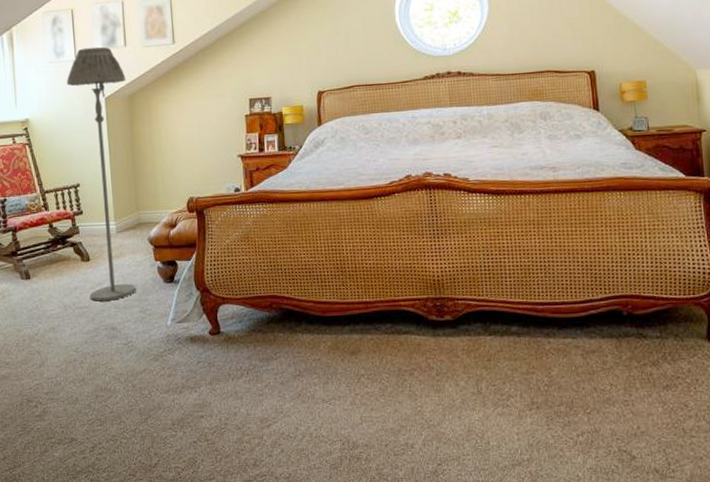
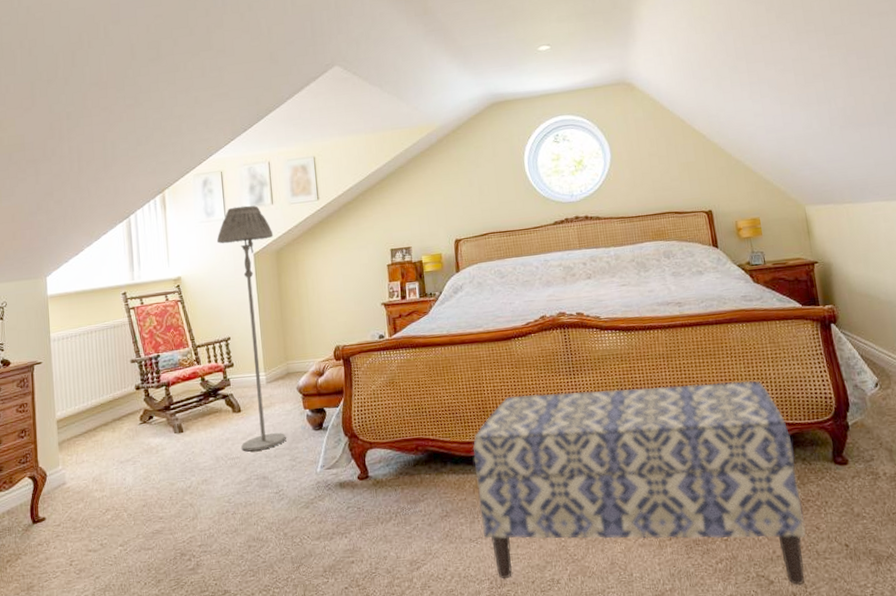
bench: none [329,251,673,461] -> present [472,380,806,585]

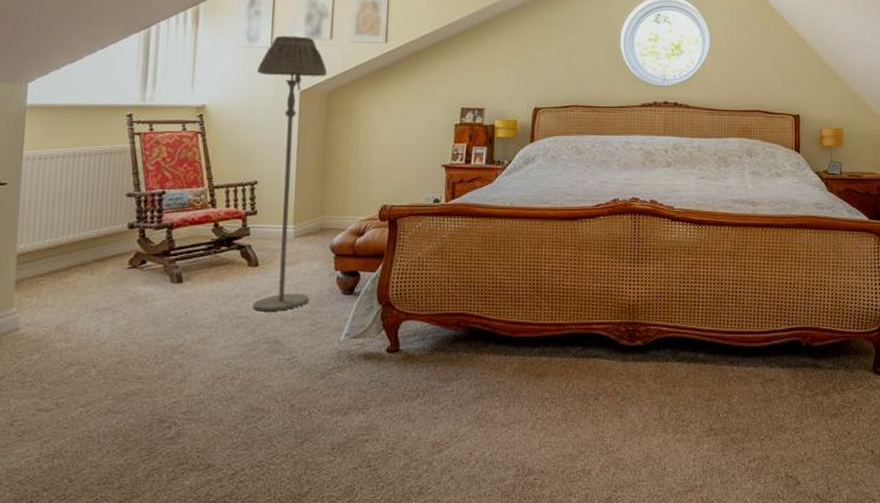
bench: present [472,380,806,585] -> none [518,278,839,487]

